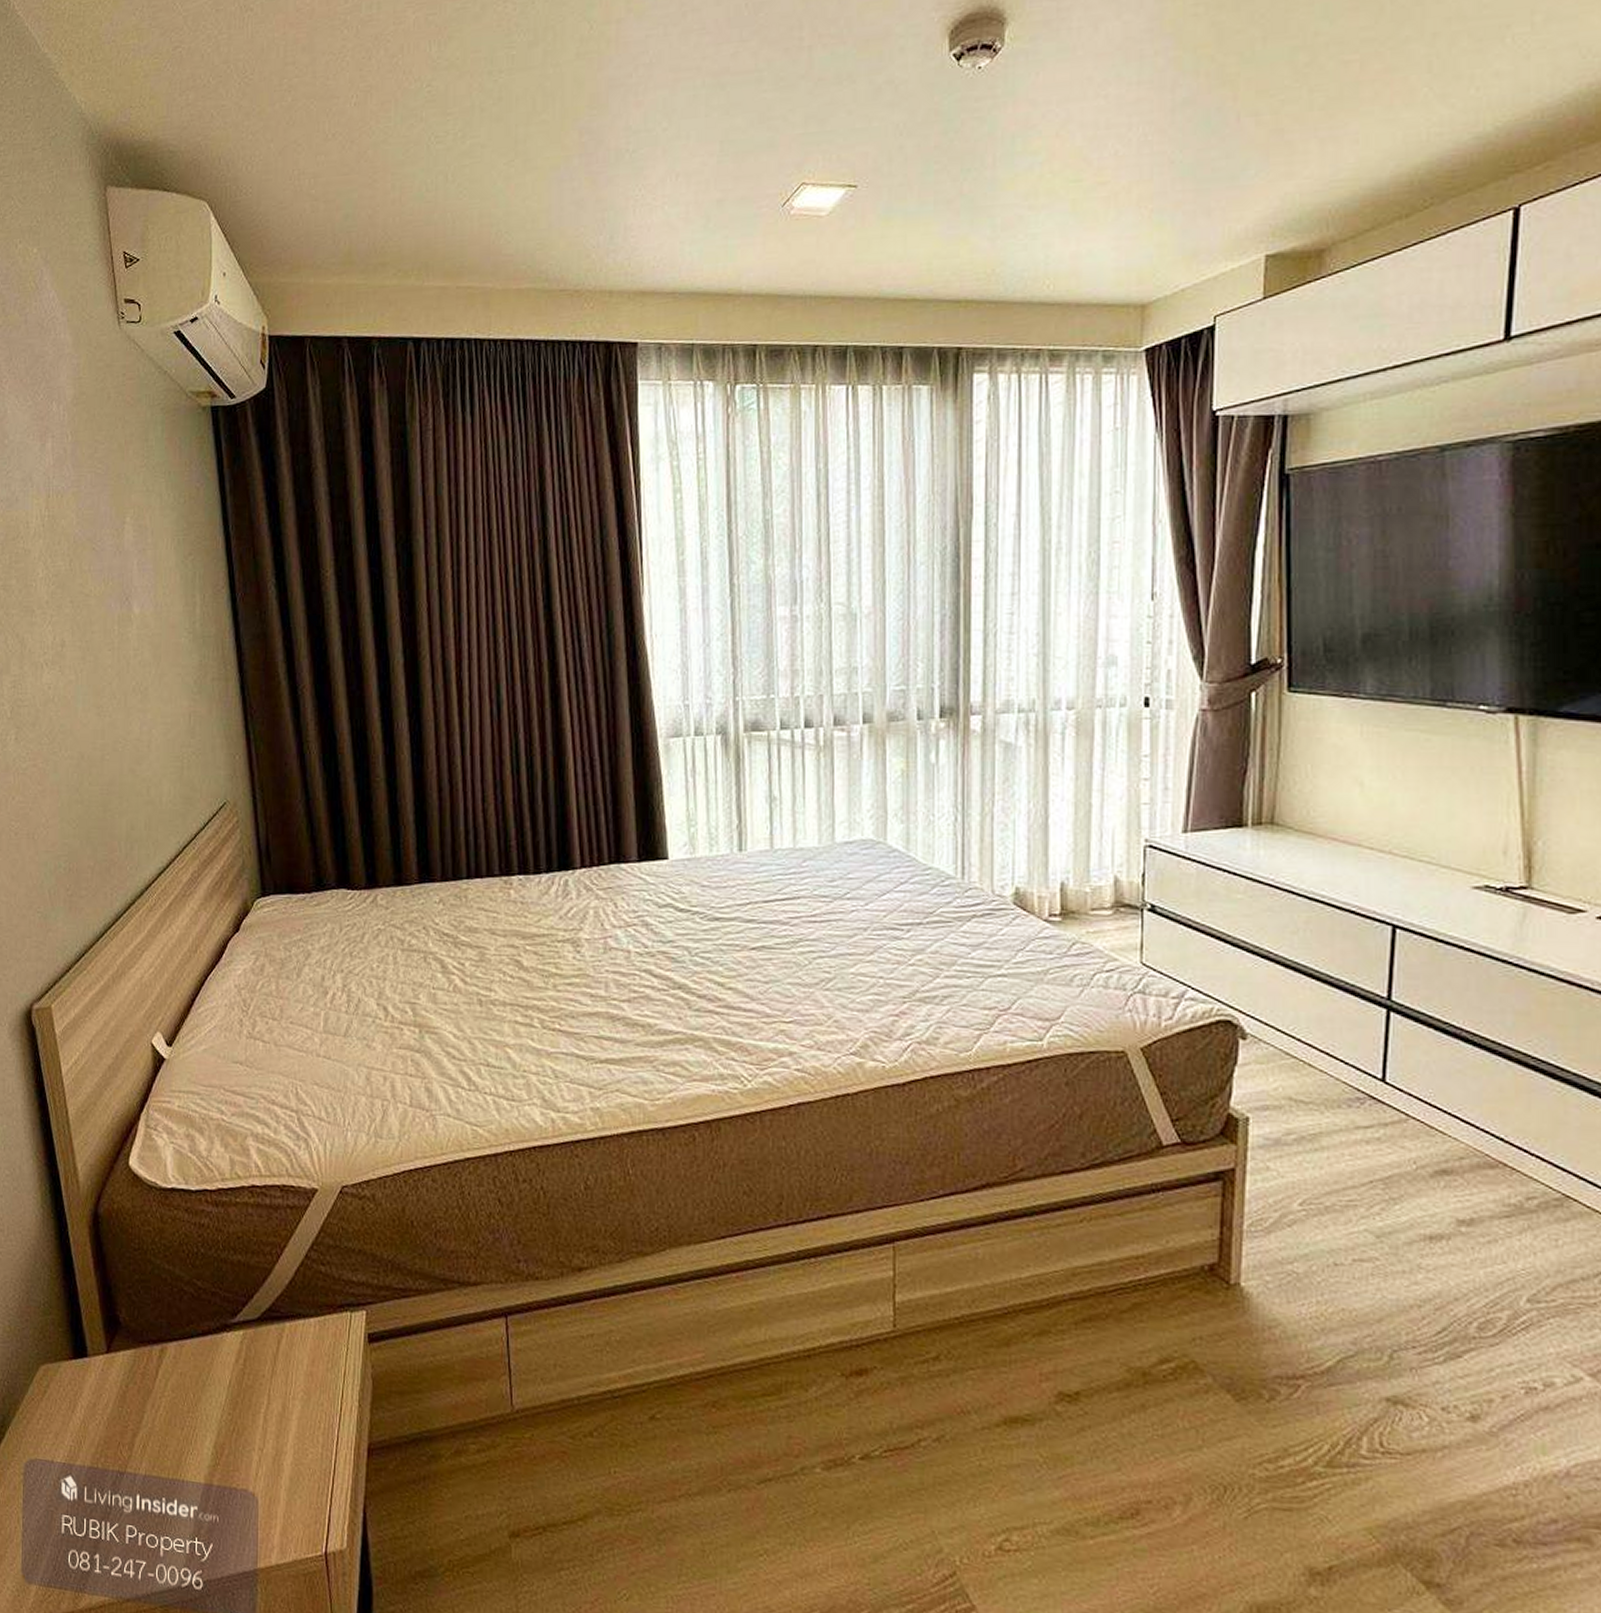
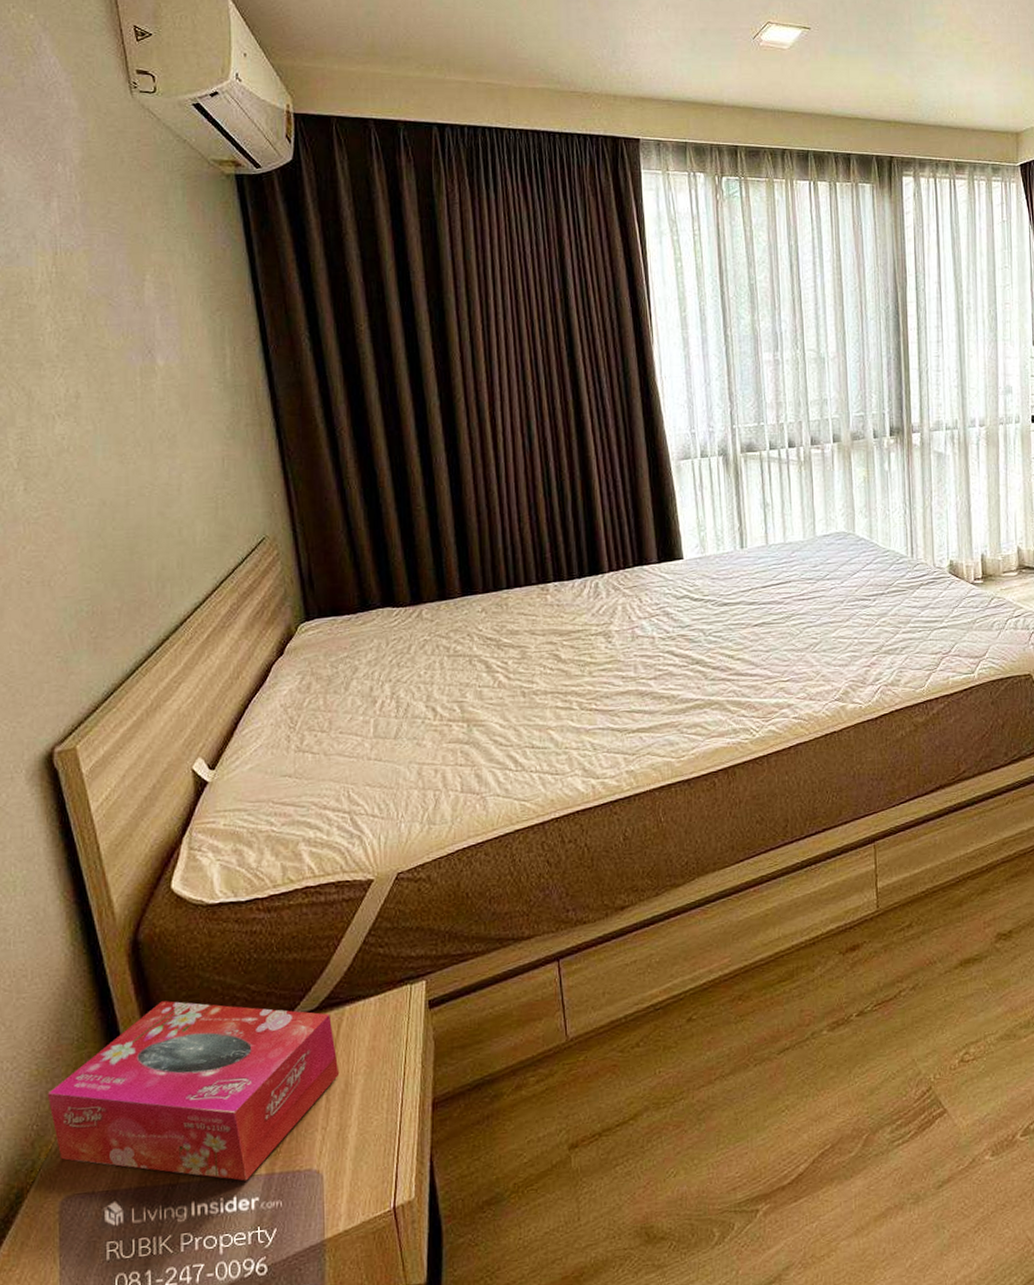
tissue box: none [17,1280,278,1486] -> present [47,1001,340,1181]

